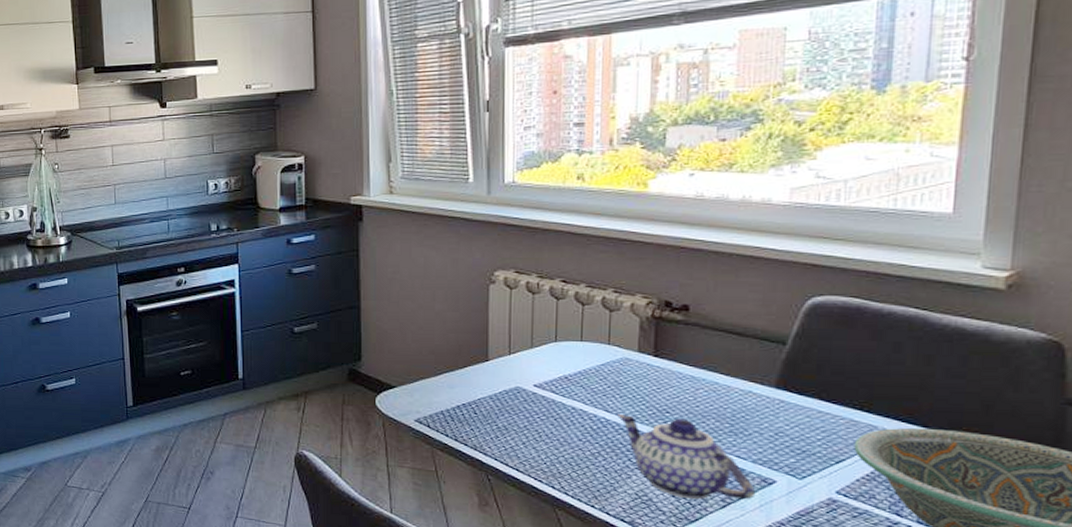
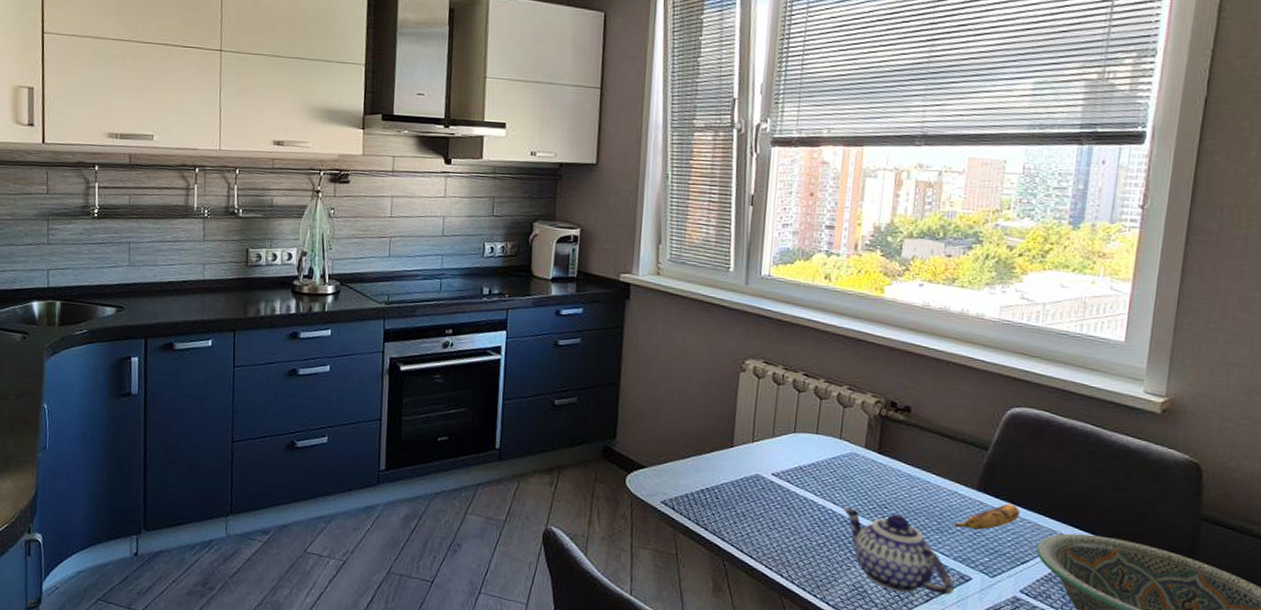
banana: none [751,400,830,431] -> present [954,504,1020,531]

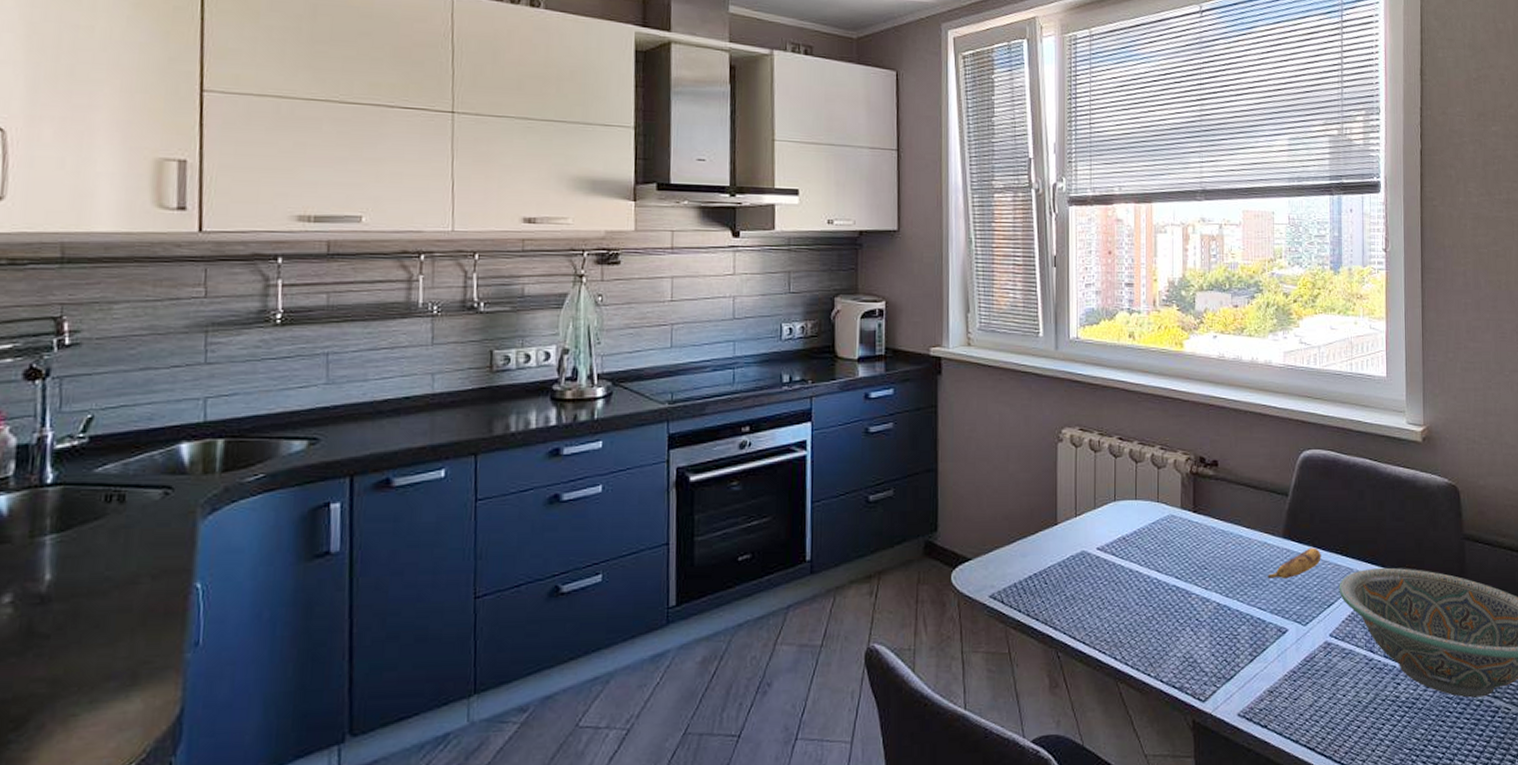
teapot: present [841,506,955,595] -> none [1165,573,1274,656]

